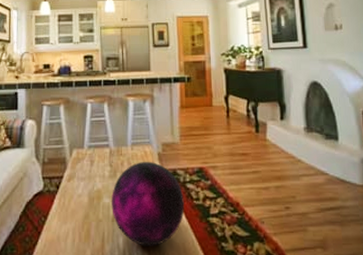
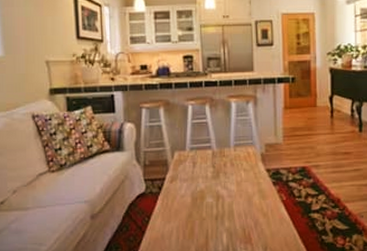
decorative orb: present [112,161,184,246] -> none [215,161,287,241]

